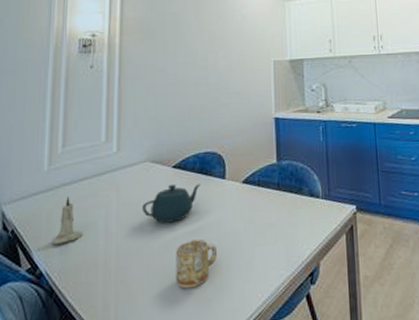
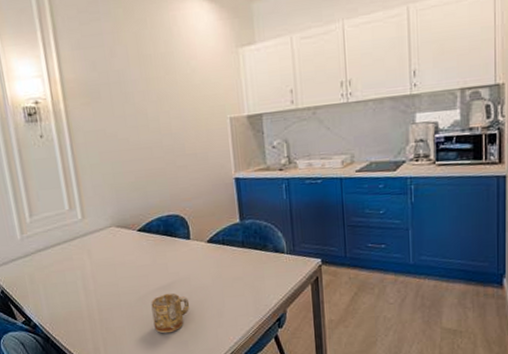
candle: present [51,196,83,244] -> none [38,261,65,301]
teapot: present [142,184,200,223] -> none [114,245,167,281]

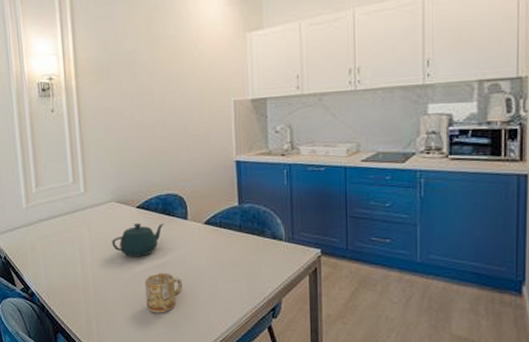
teapot: none [114,245,167,281] -> present [112,222,164,257]

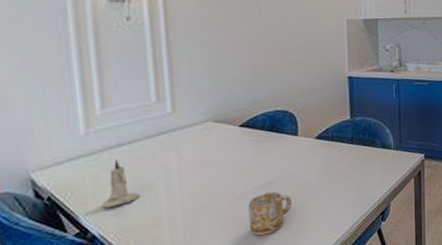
candle: none [37,231,63,270] -> present [101,159,140,208]
teapot: present [112,222,164,257] -> none [208,141,271,180]

